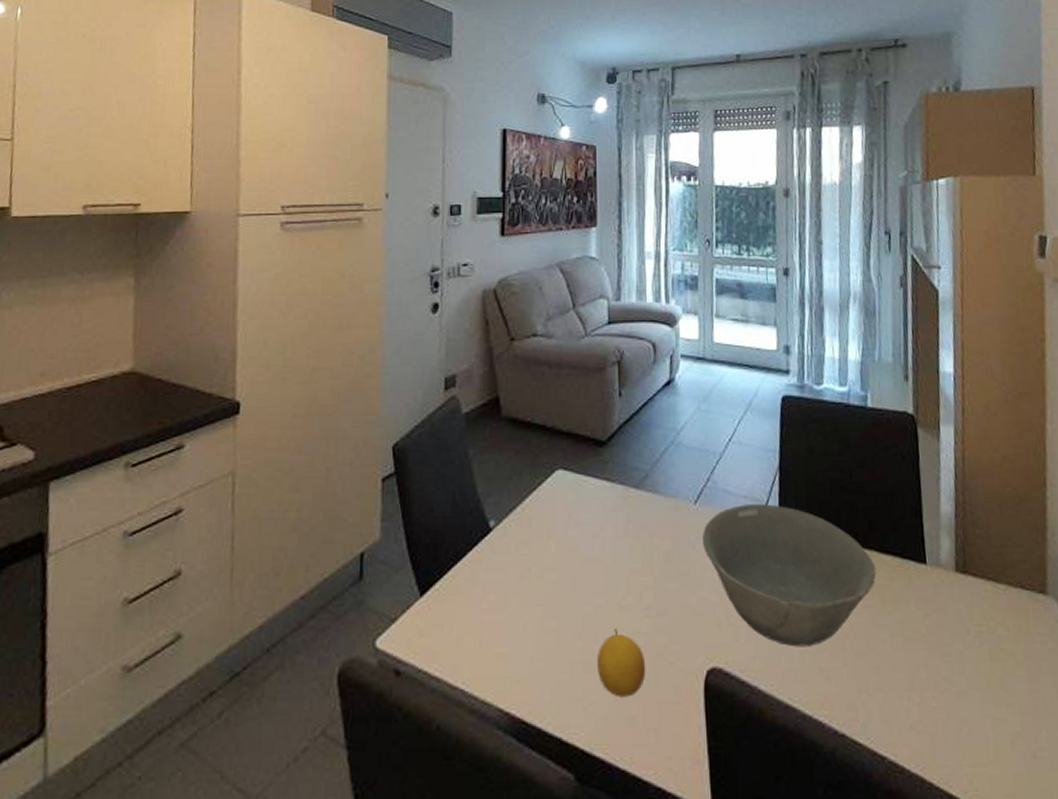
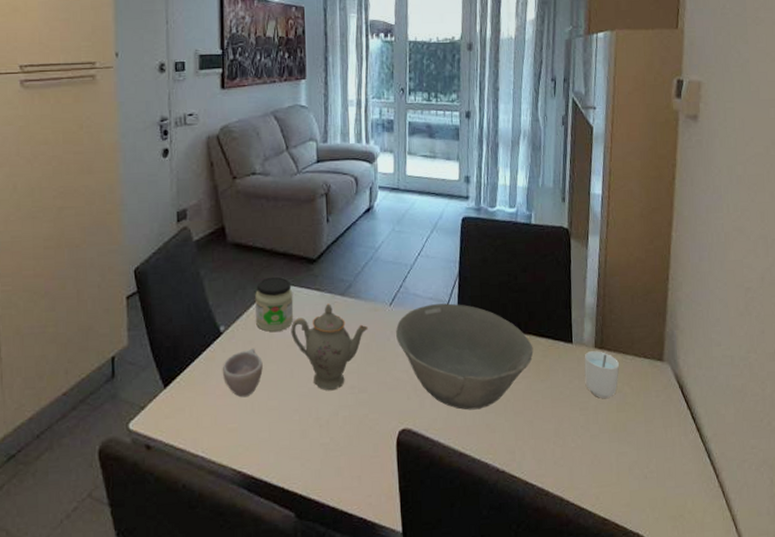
cup: none [490,550,539,614] -> present [222,348,263,398]
jar: none [533,462,578,530] -> present [255,277,294,332]
teapot: none [574,498,668,611] -> present [291,303,368,391]
fruit: present [597,628,646,697] -> none [311,404,351,455]
cup: none [942,576,990,641] -> present [584,351,620,398]

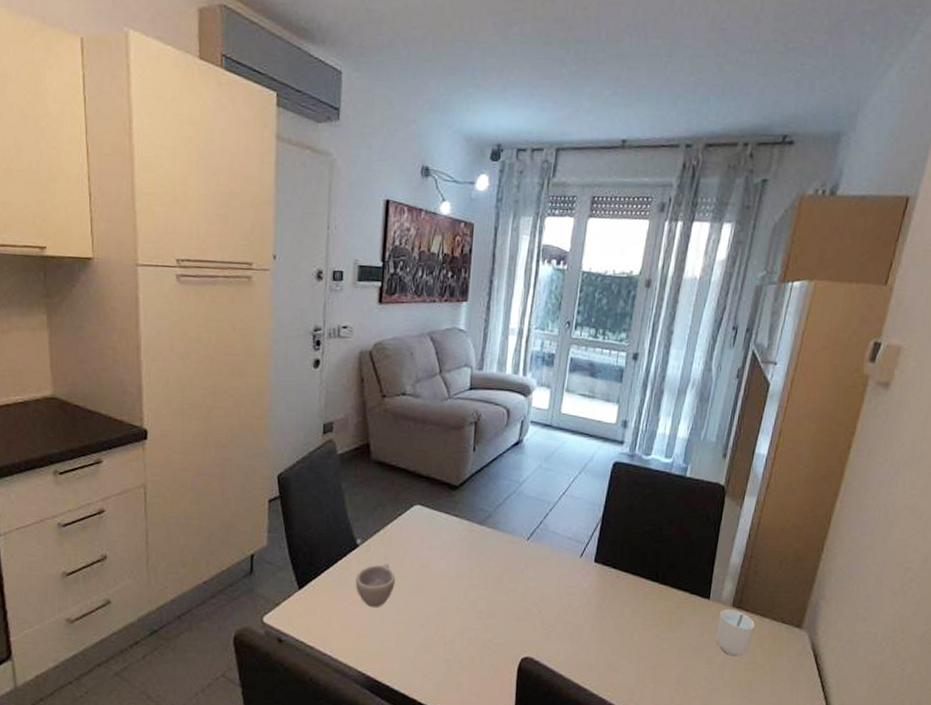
jar: present [255,277,294,332] -> none [392,499,432,551]
teapot: present [291,303,368,391] -> none [425,530,503,613]
bowl: present [396,303,534,410] -> none [530,544,668,649]

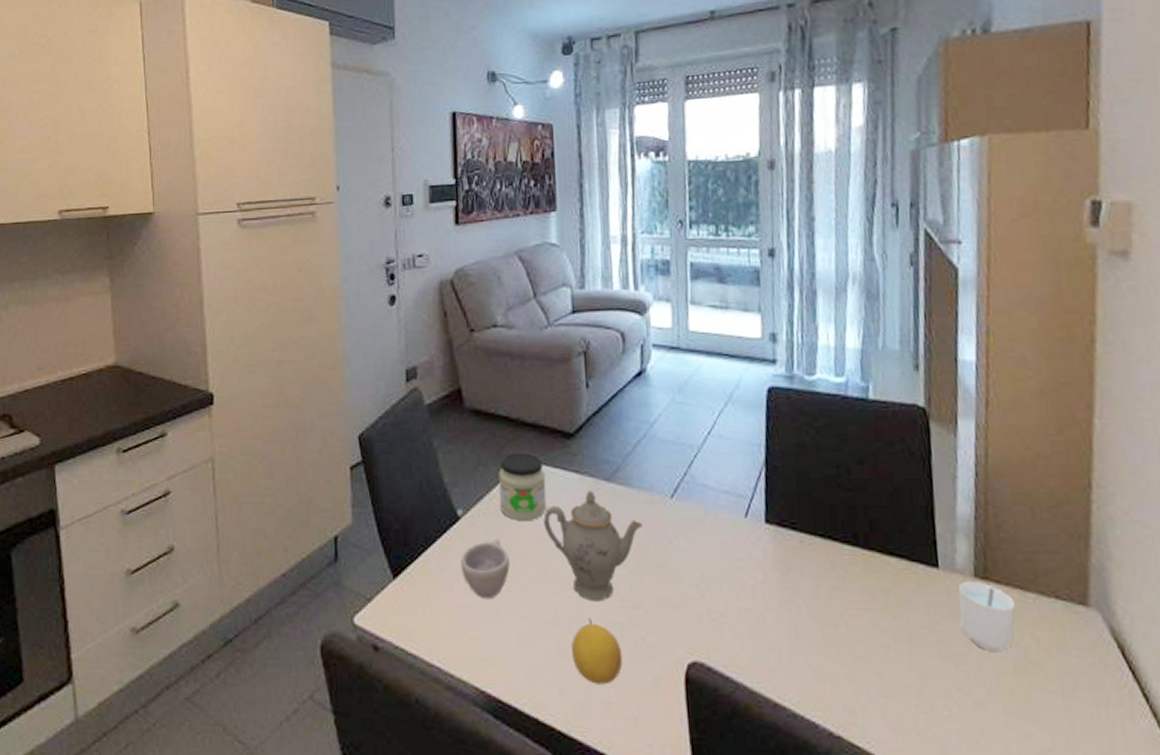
jar: none [392,499,432,551] -> present [499,454,547,520]
teapot: none [425,530,503,613] -> present [543,490,643,602]
fruit: none [436,624,474,671] -> present [572,618,623,685]

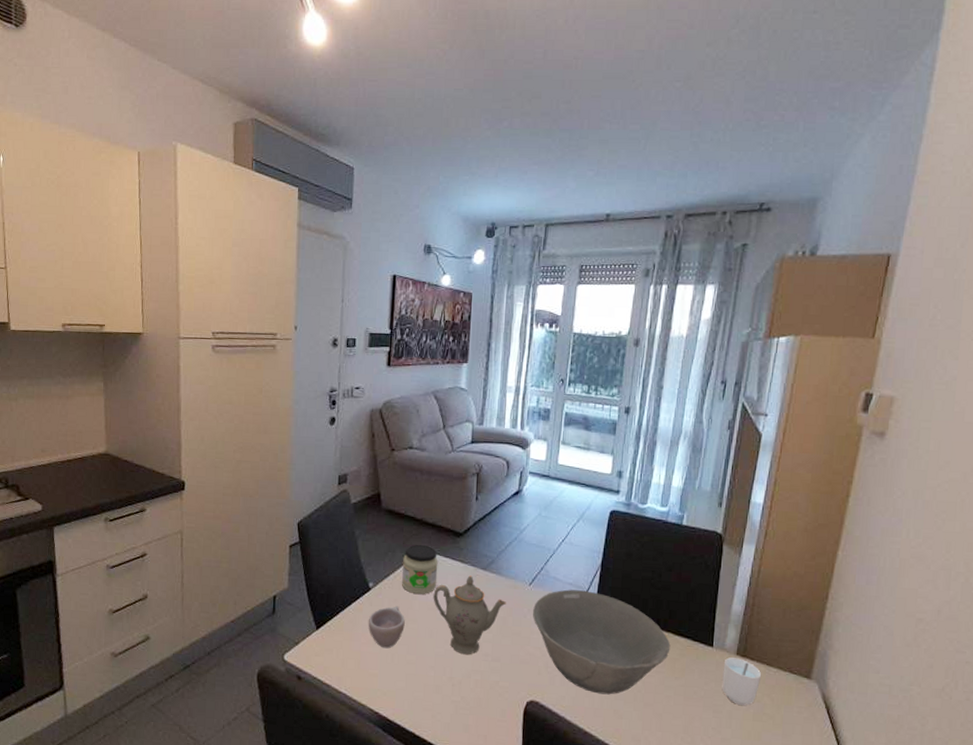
fruit: present [572,618,623,685] -> none [444,666,481,713]
bowl: none [680,500,879,647] -> present [533,589,671,695]

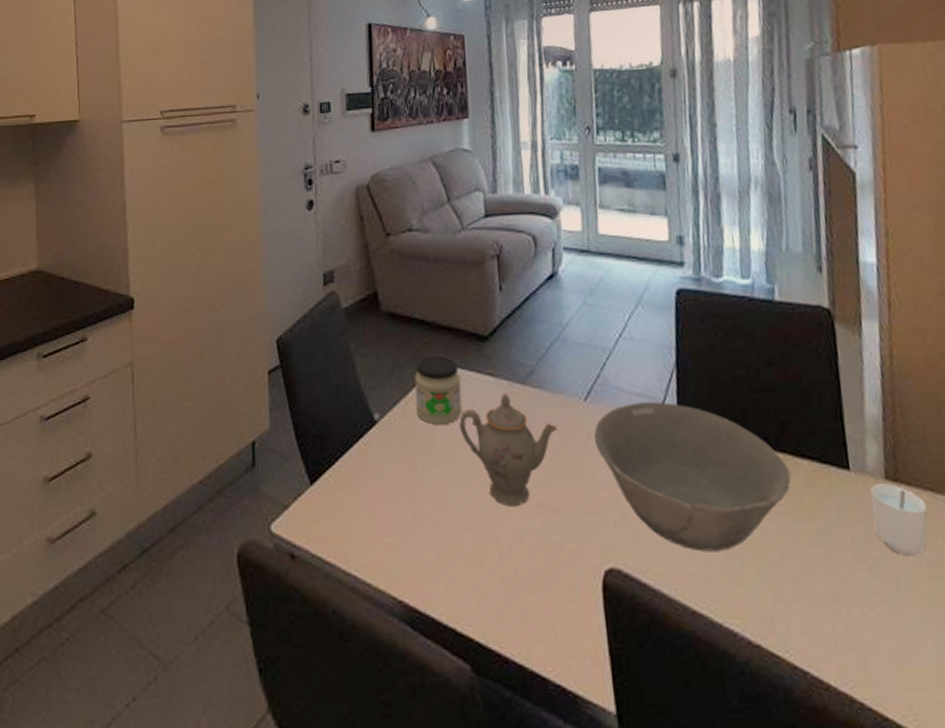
cup: present [368,606,405,649] -> none [377,443,426,506]

